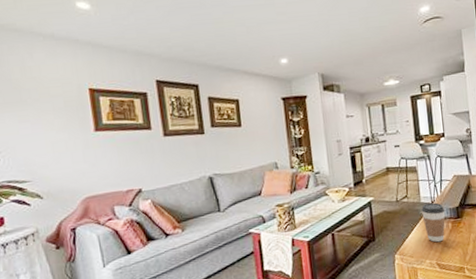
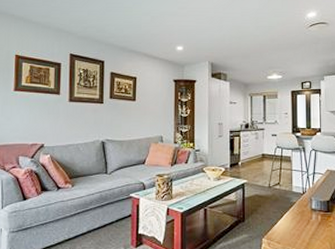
coffee cup: present [421,202,445,243] -> none [292,193,316,233]

